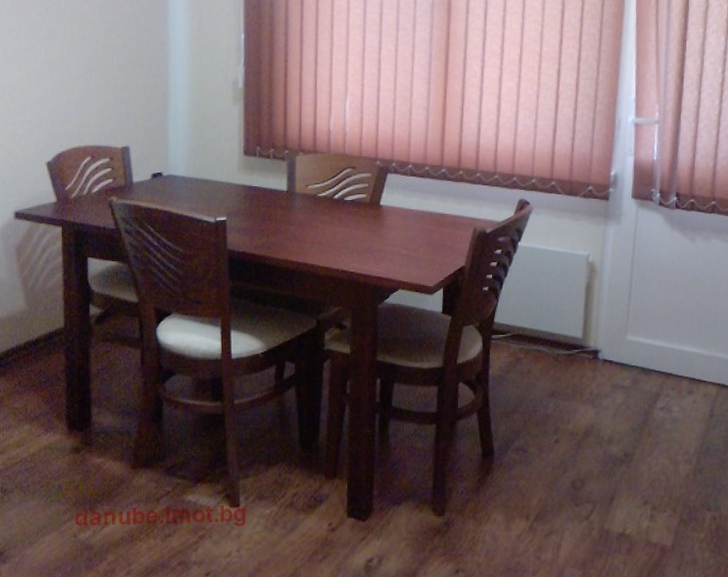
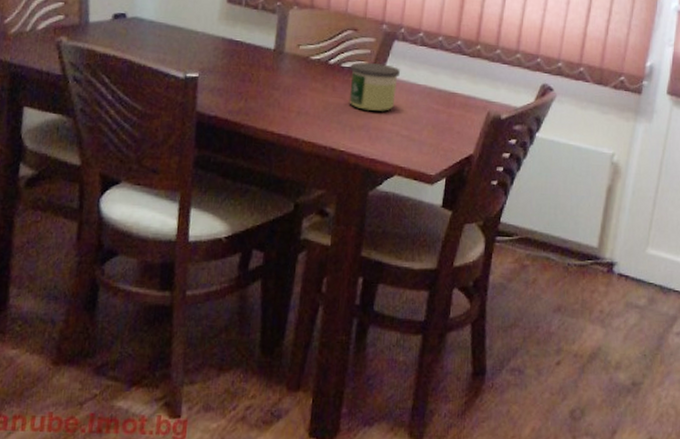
candle: none [352,194,395,237] -> present [349,61,400,112]

